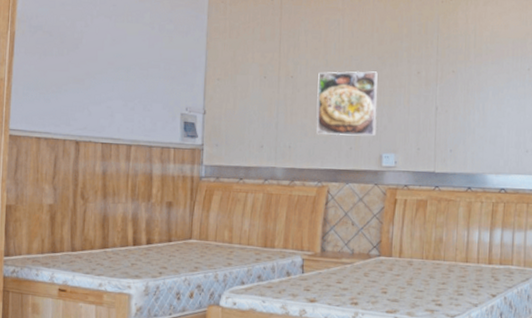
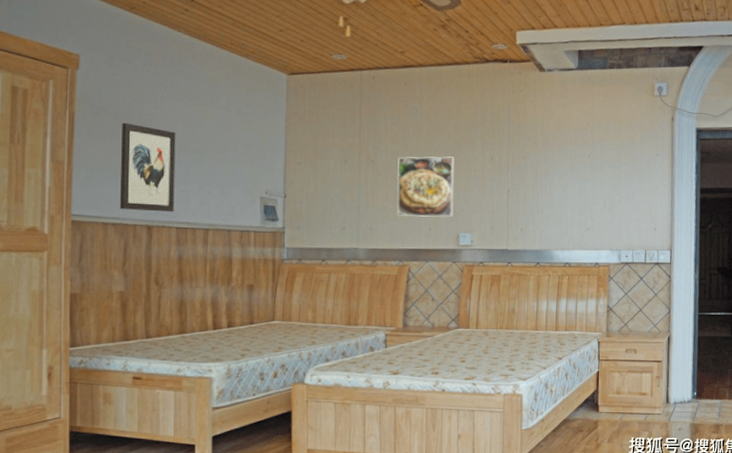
wall art: none [52,41,104,128] -> present [120,122,176,212]

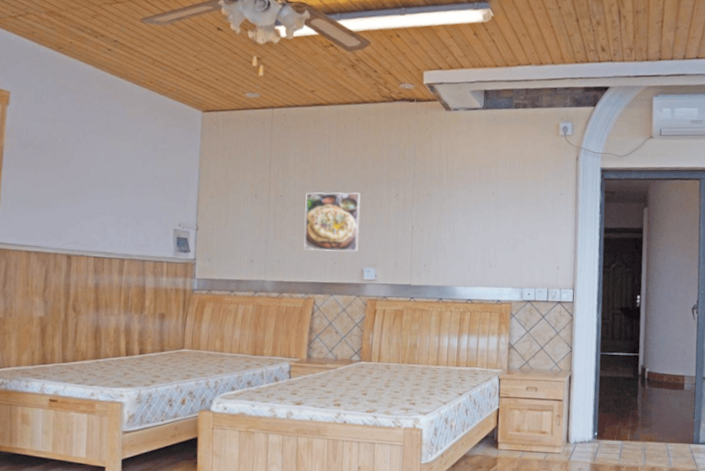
wall art: present [120,122,176,212] -> none [43,156,97,242]

